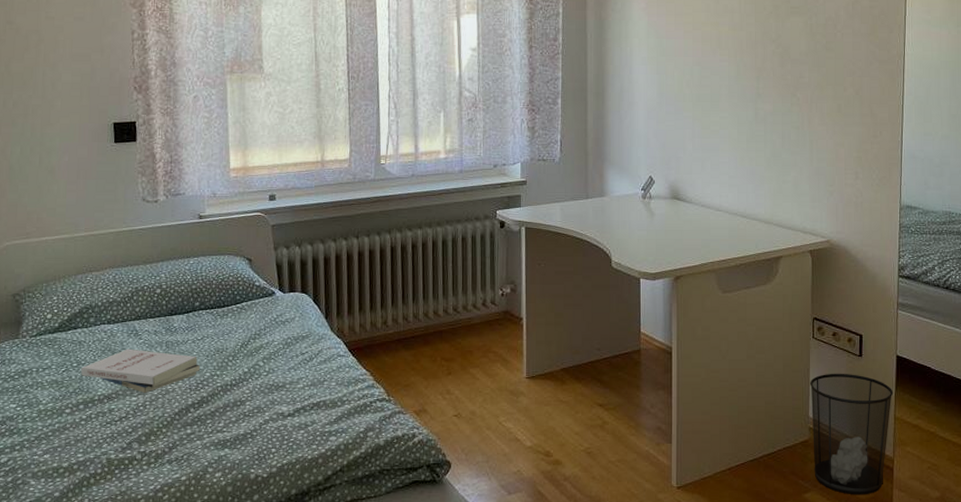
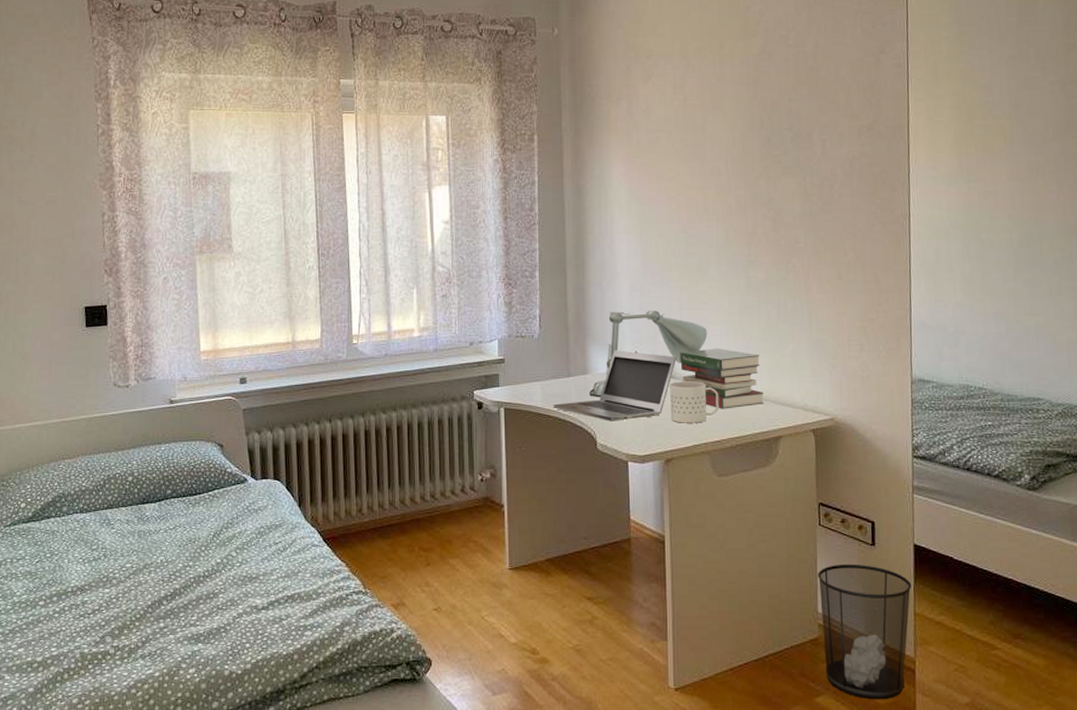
books: present [81,348,200,393] -> none [54,538,172,585]
laptop: none [571,174,688,241] -> present [553,350,676,421]
desk lamp: none [606,137,717,218] -> present [589,310,707,397]
mug: none [681,204,726,244] -> present [670,381,720,423]
books: none [691,174,768,231] -> present [680,348,765,409]

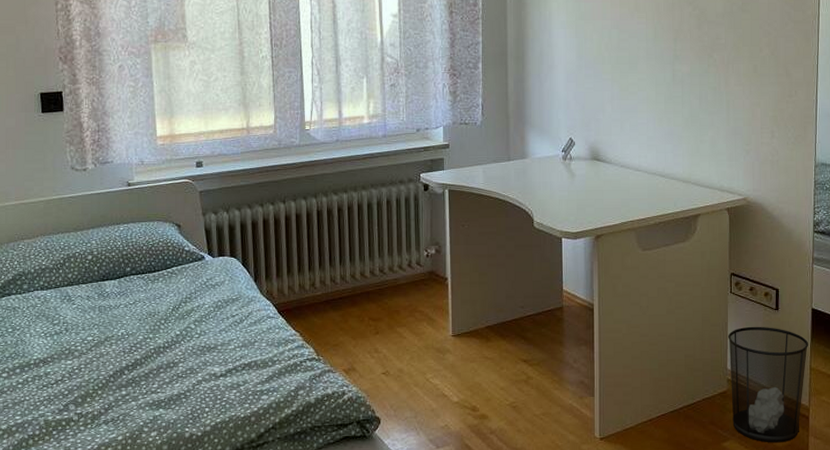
laptop: present [553,350,676,421] -> none [494,136,607,202]
desk lamp: present [589,310,707,397] -> none [527,99,636,179]
mug: present [670,381,720,423] -> none [601,165,645,203]
books: present [680,348,765,409] -> none [610,135,686,190]

